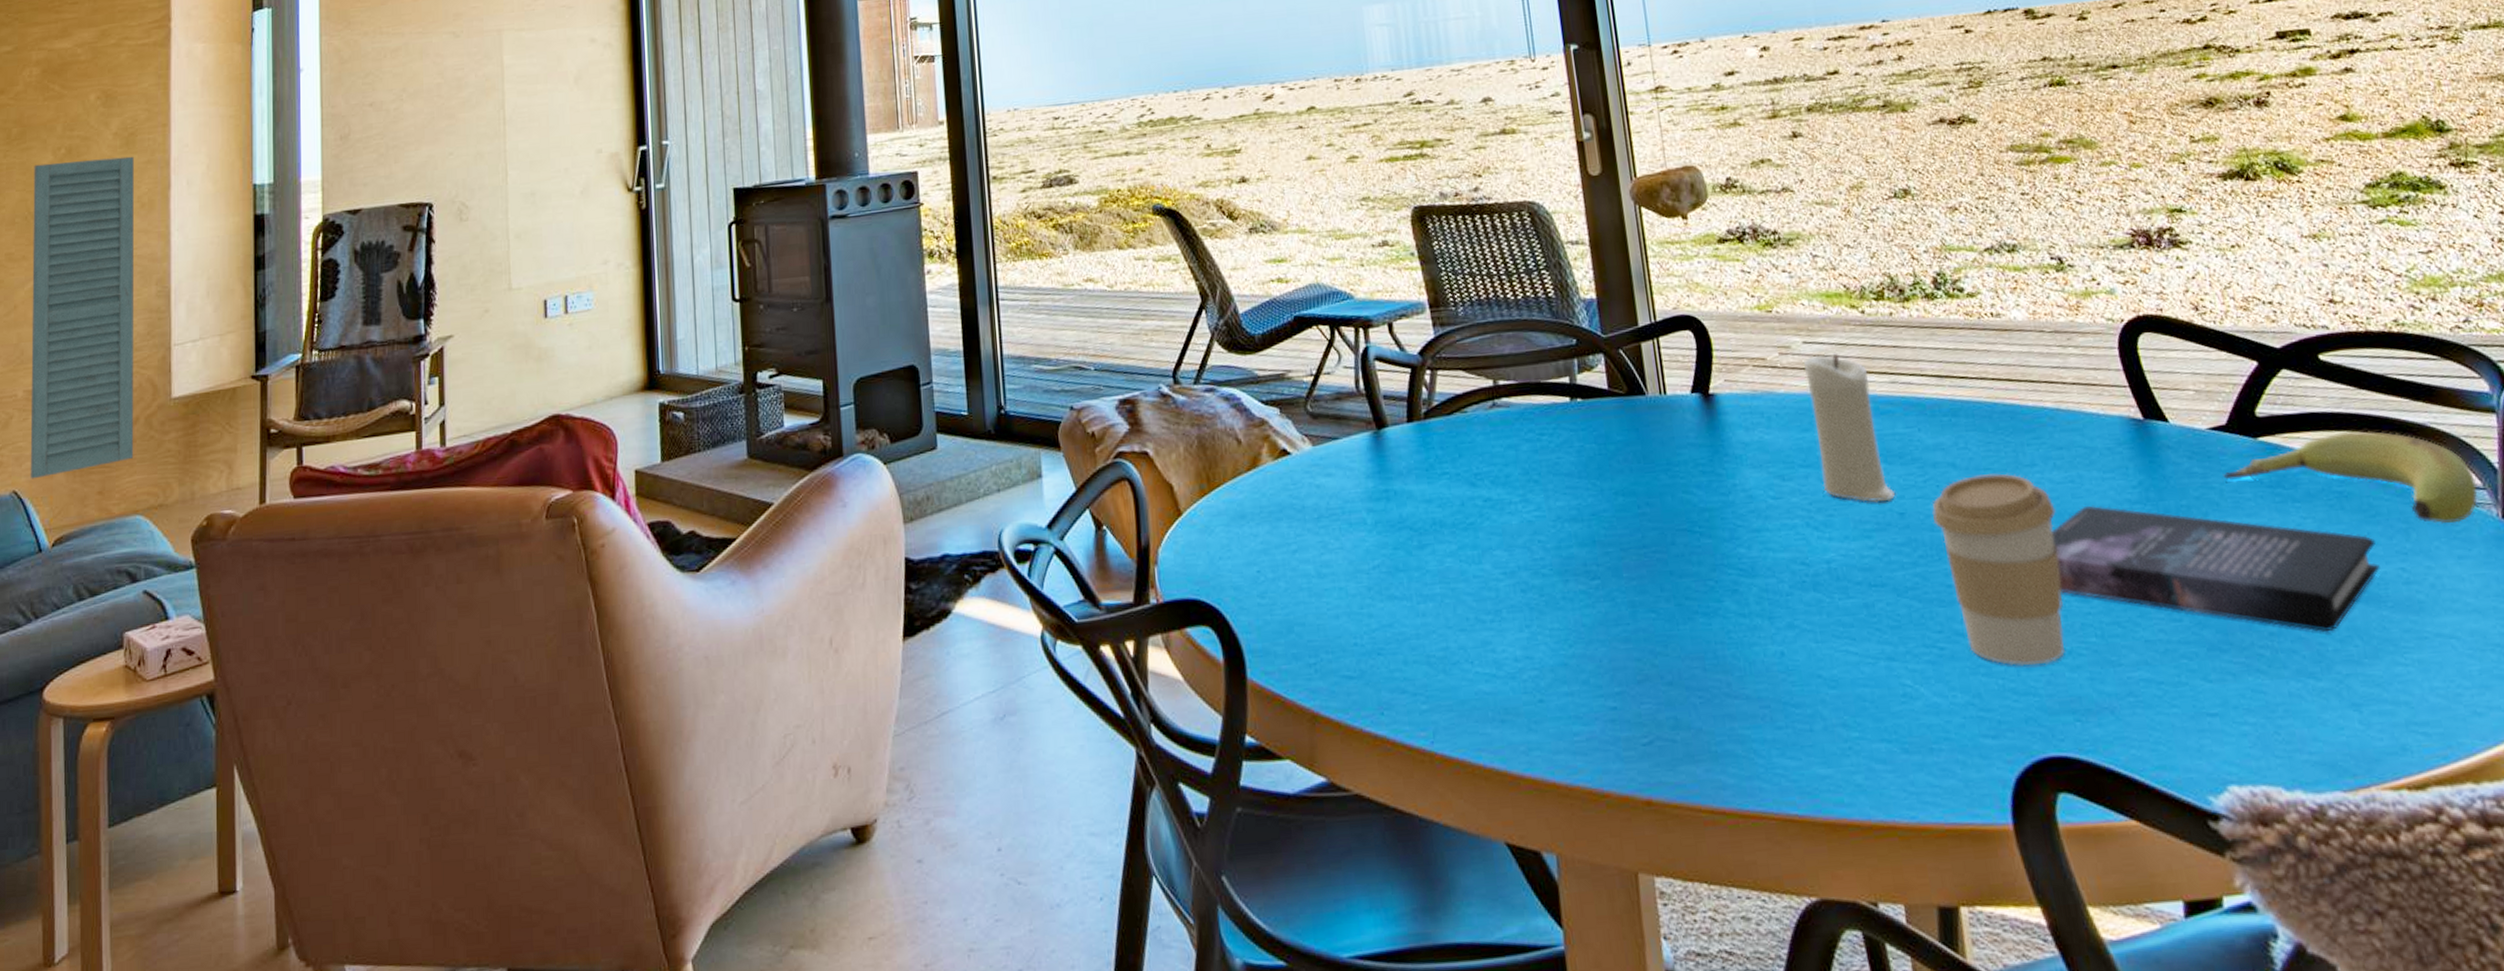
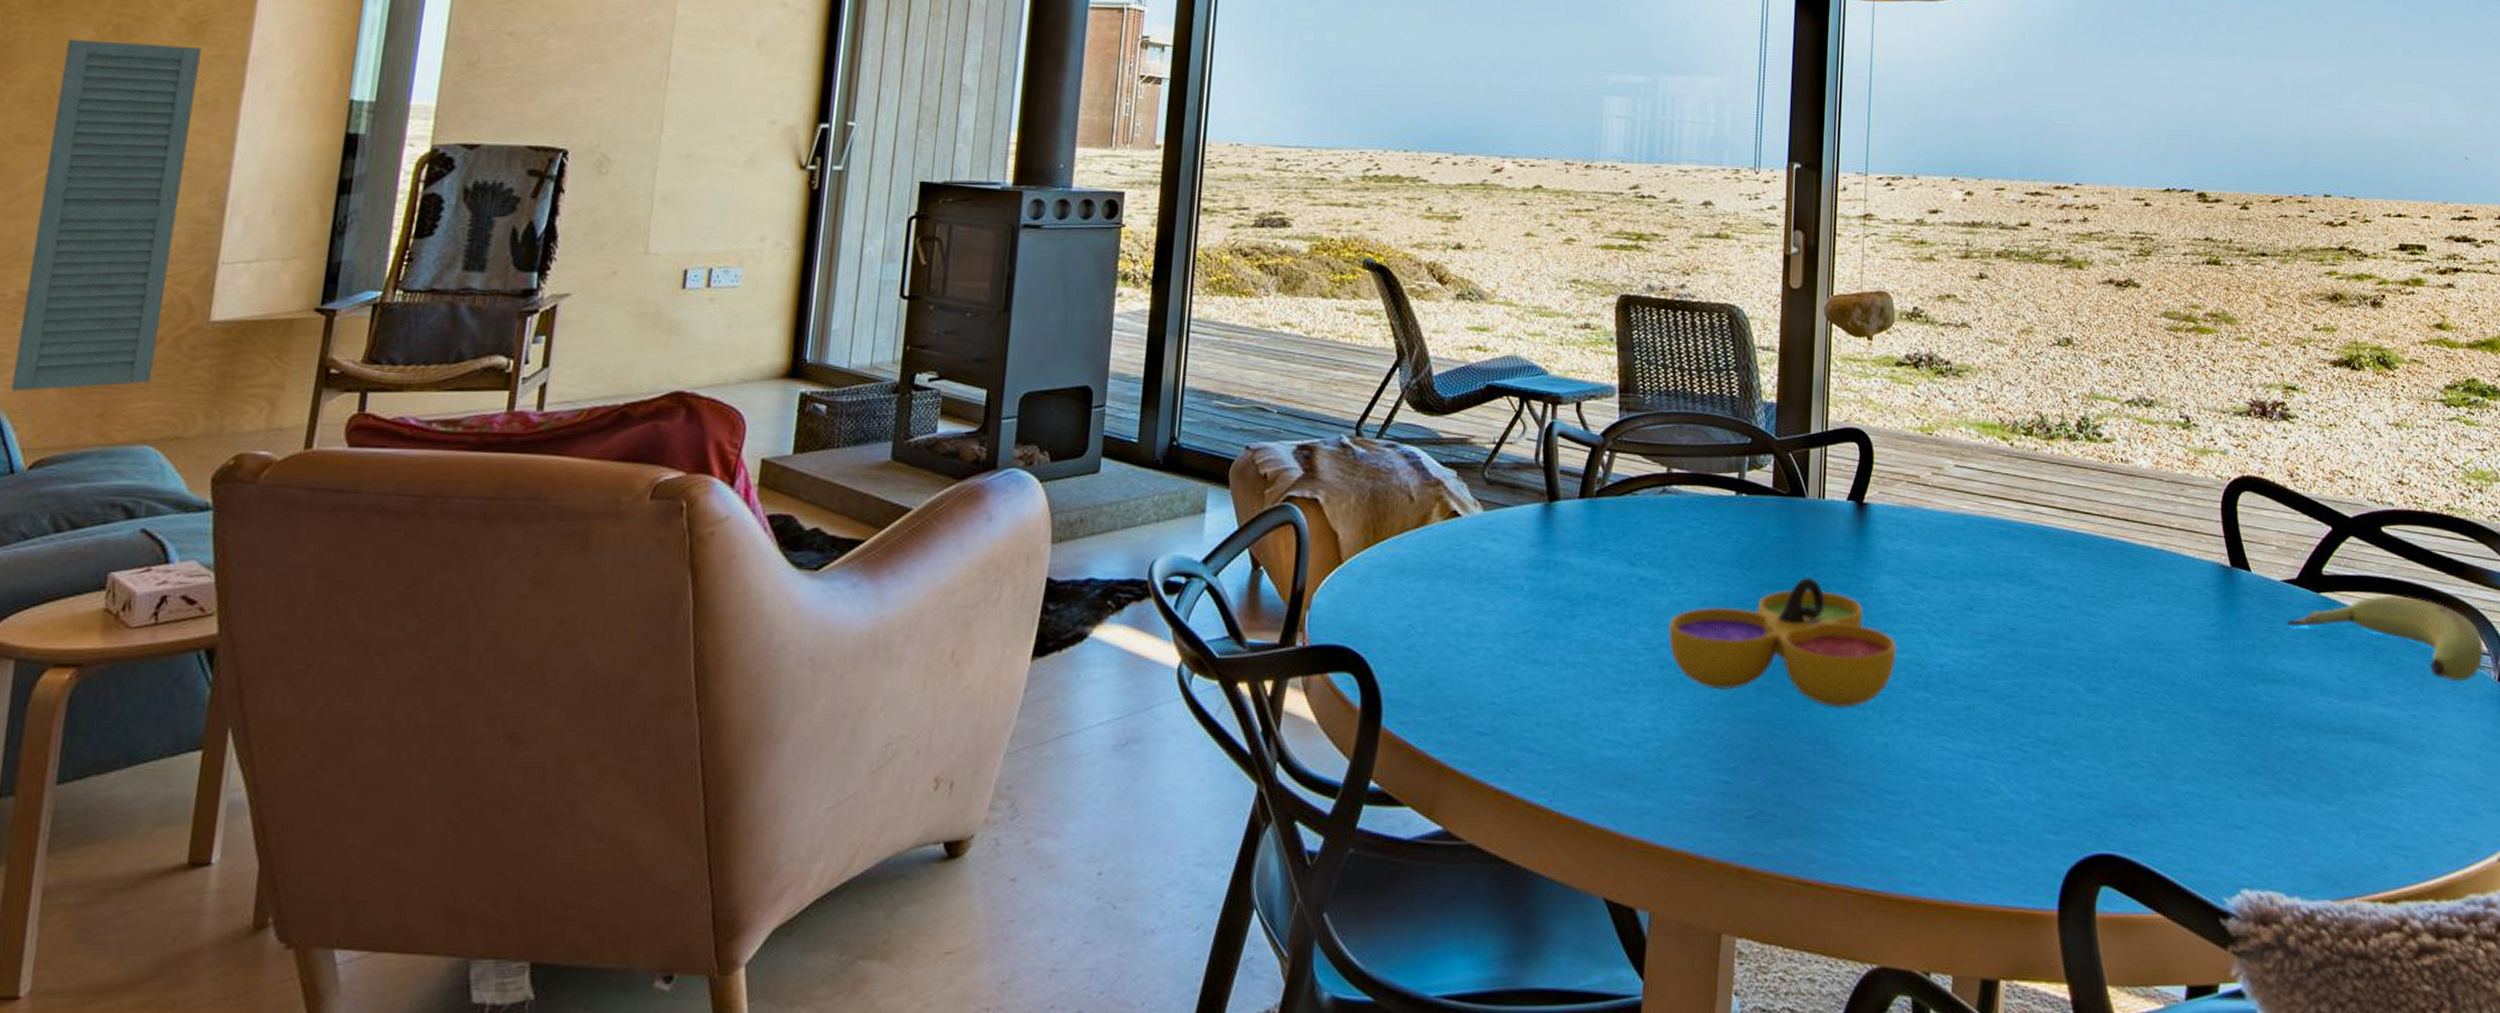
decorative bowl: none [1523,480,1776,618] -> present [1668,577,1897,708]
candle: present [1803,353,1895,503] -> none [1949,478,2010,617]
coffee cup: present [1932,473,2065,666] -> none [2039,601,2144,773]
book: present [2051,505,2380,632] -> none [2135,637,2396,763]

